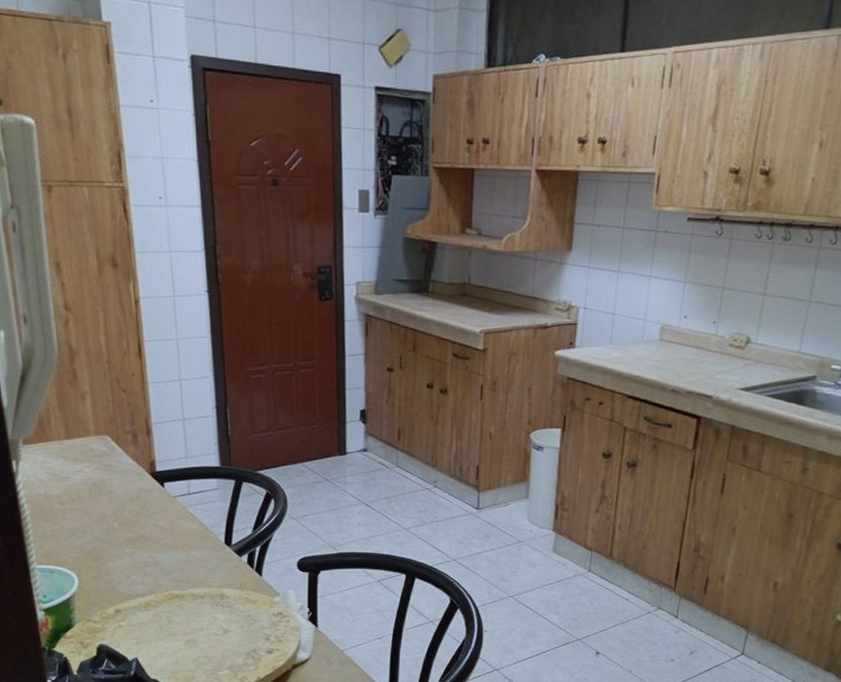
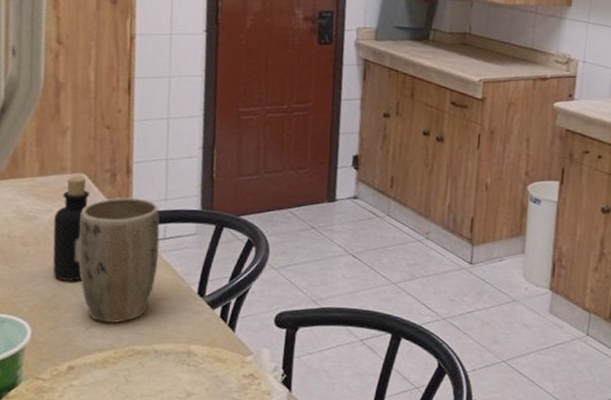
bottle: none [85,438,117,535] -> present [52,176,90,281]
plant pot: none [109,456,185,571] -> present [78,197,160,323]

